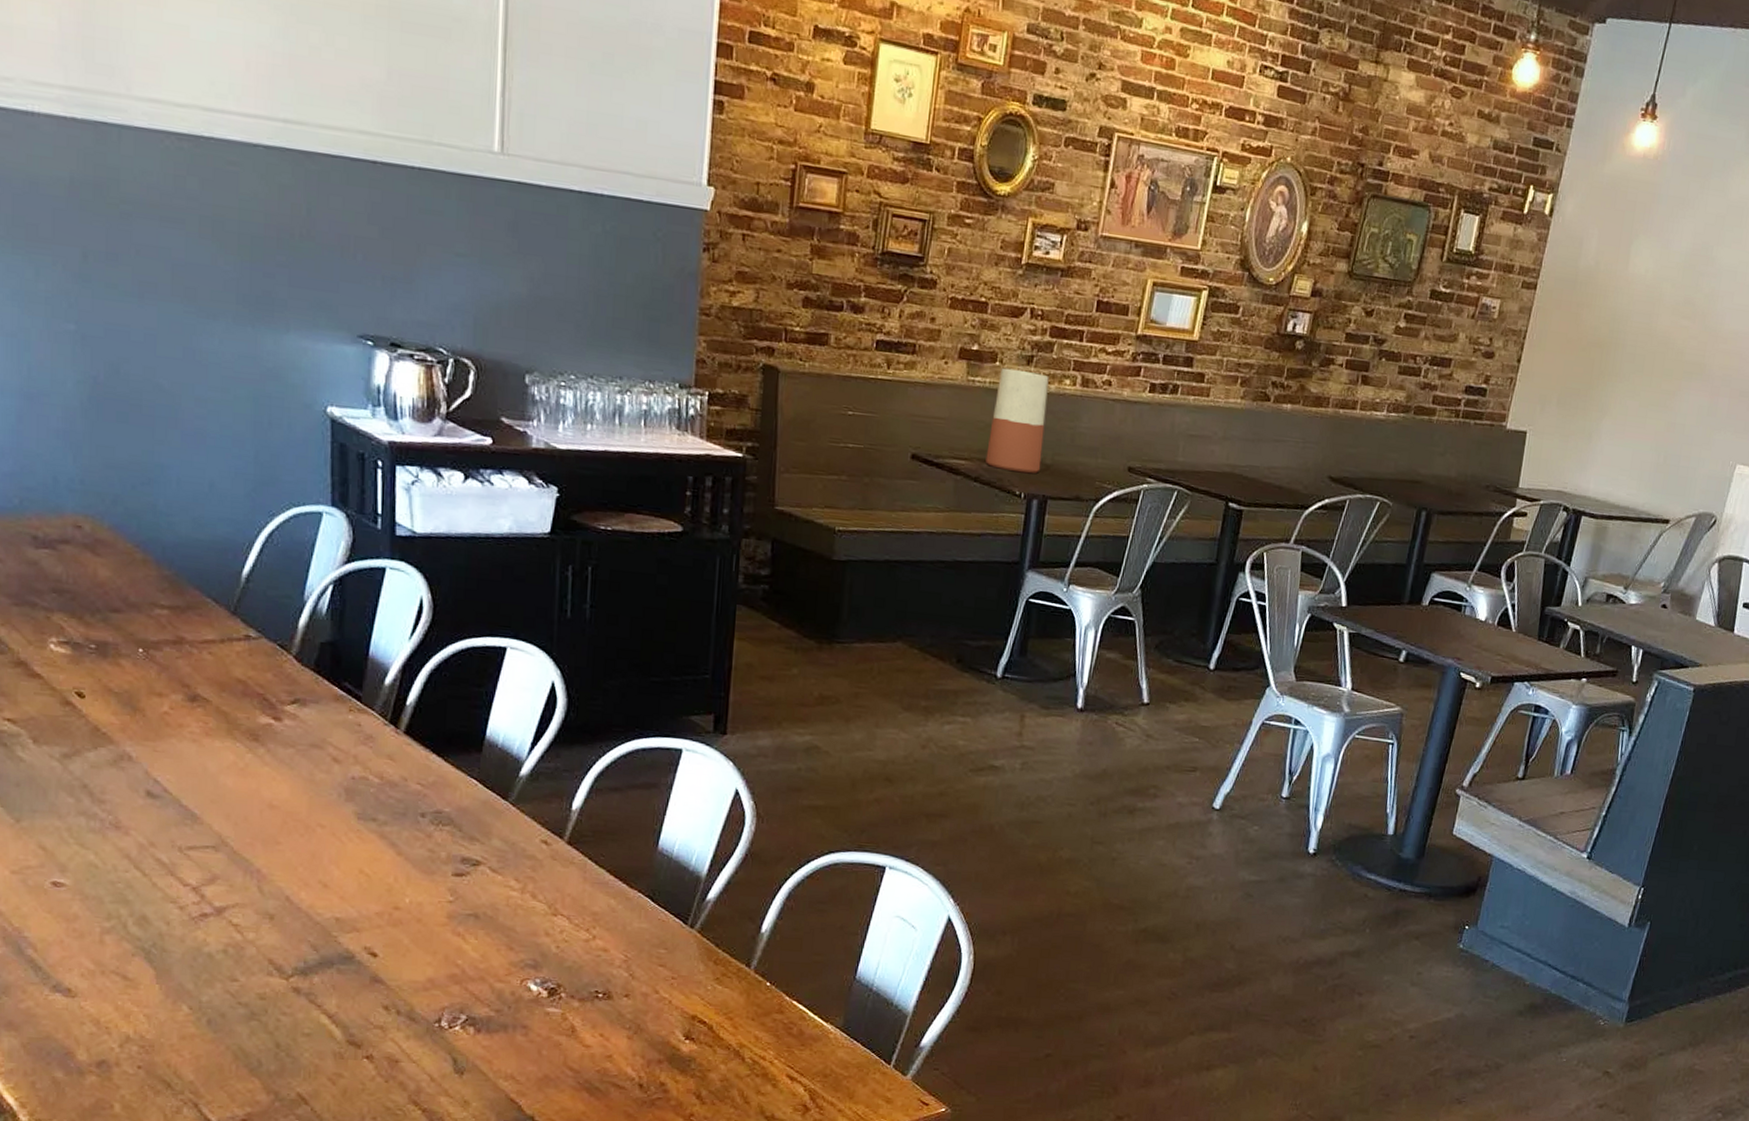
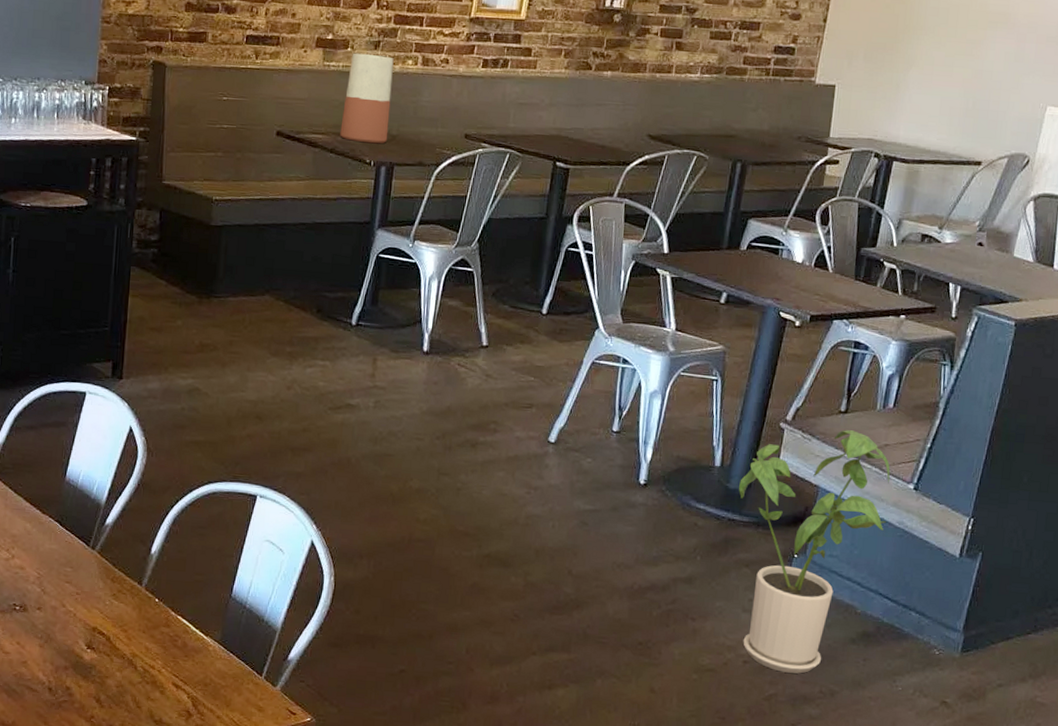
house plant: none [1410,797,1565,1048] -> present [739,430,891,674]

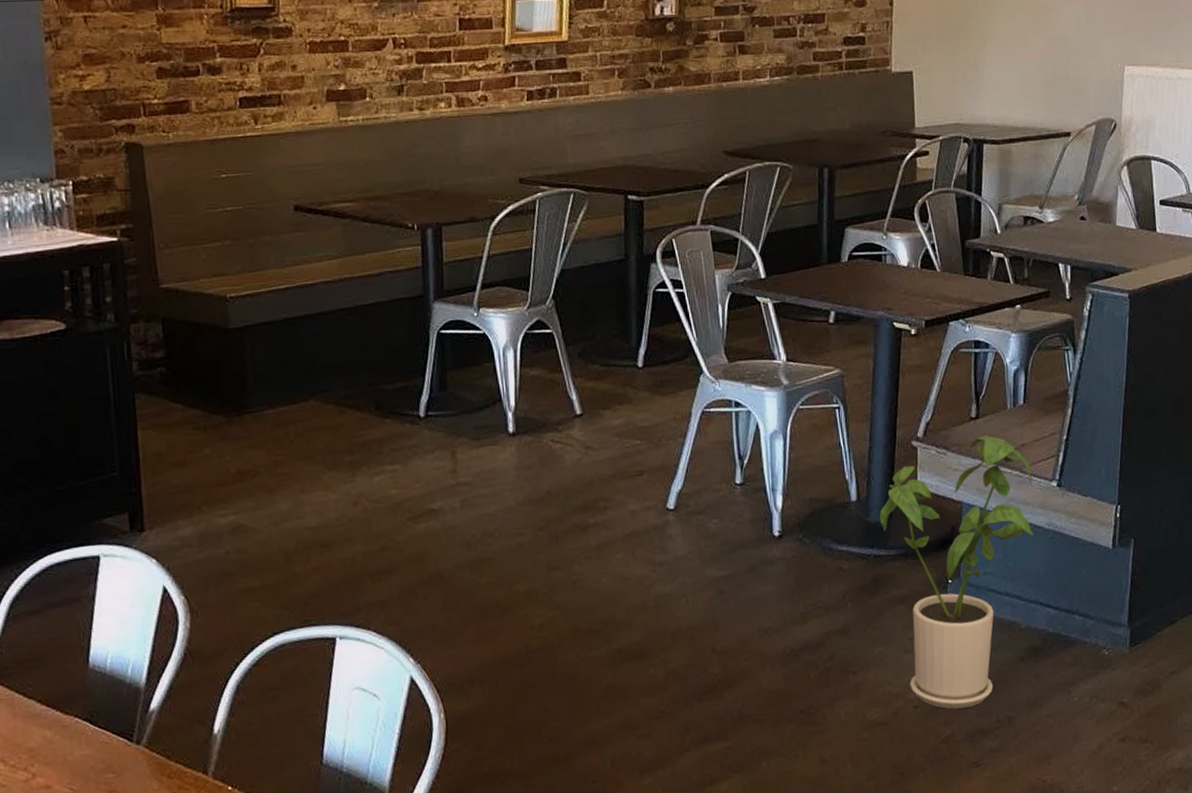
vase: present [340,52,394,144] -> none [371,101,430,206]

